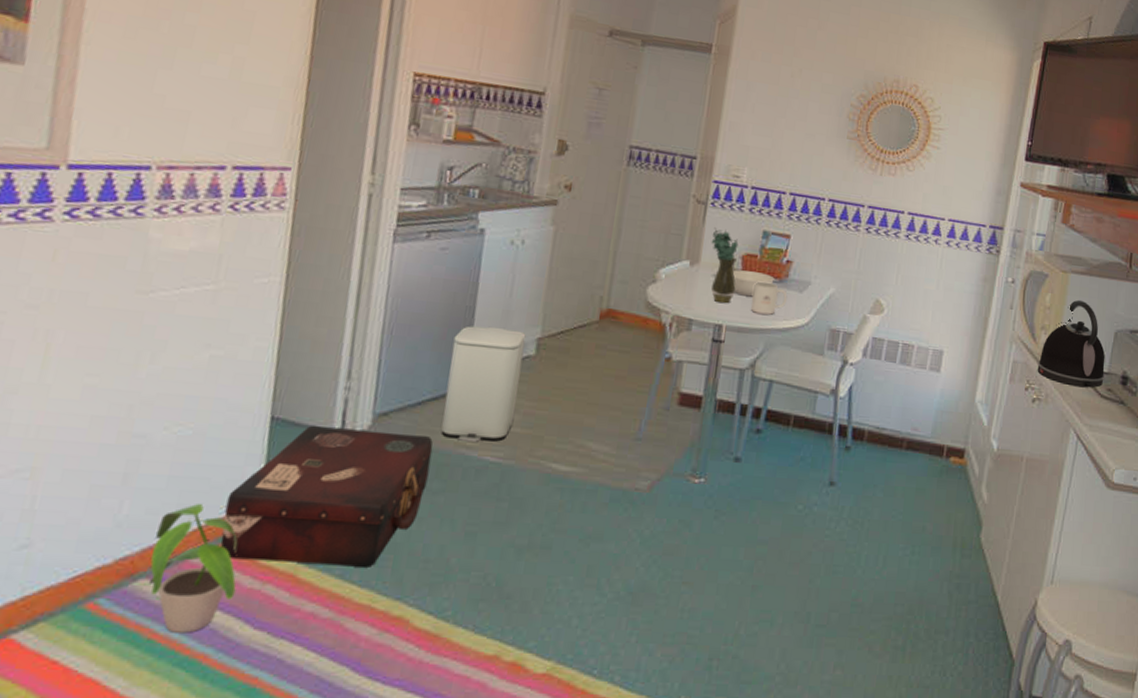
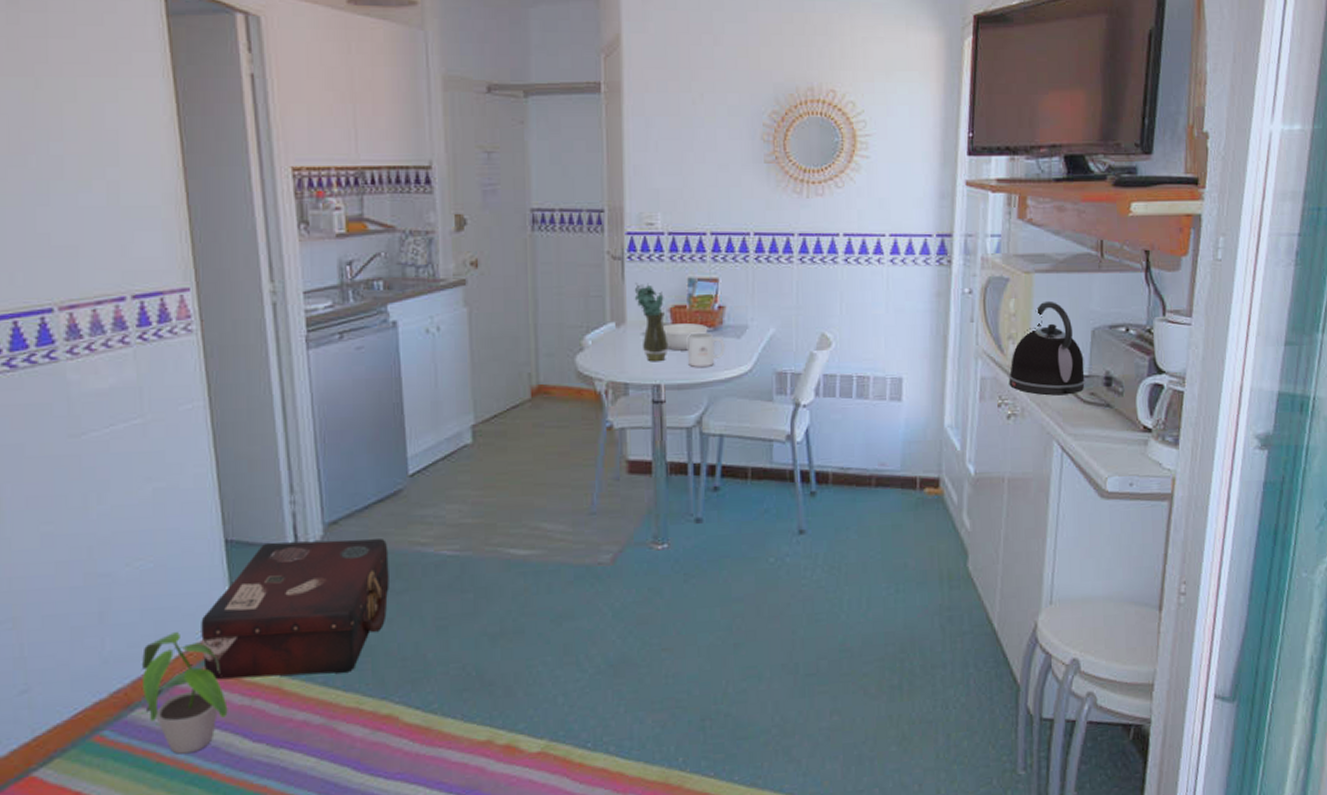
pedal bin: present [441,326,526,442] -> none [387,420,463,539]

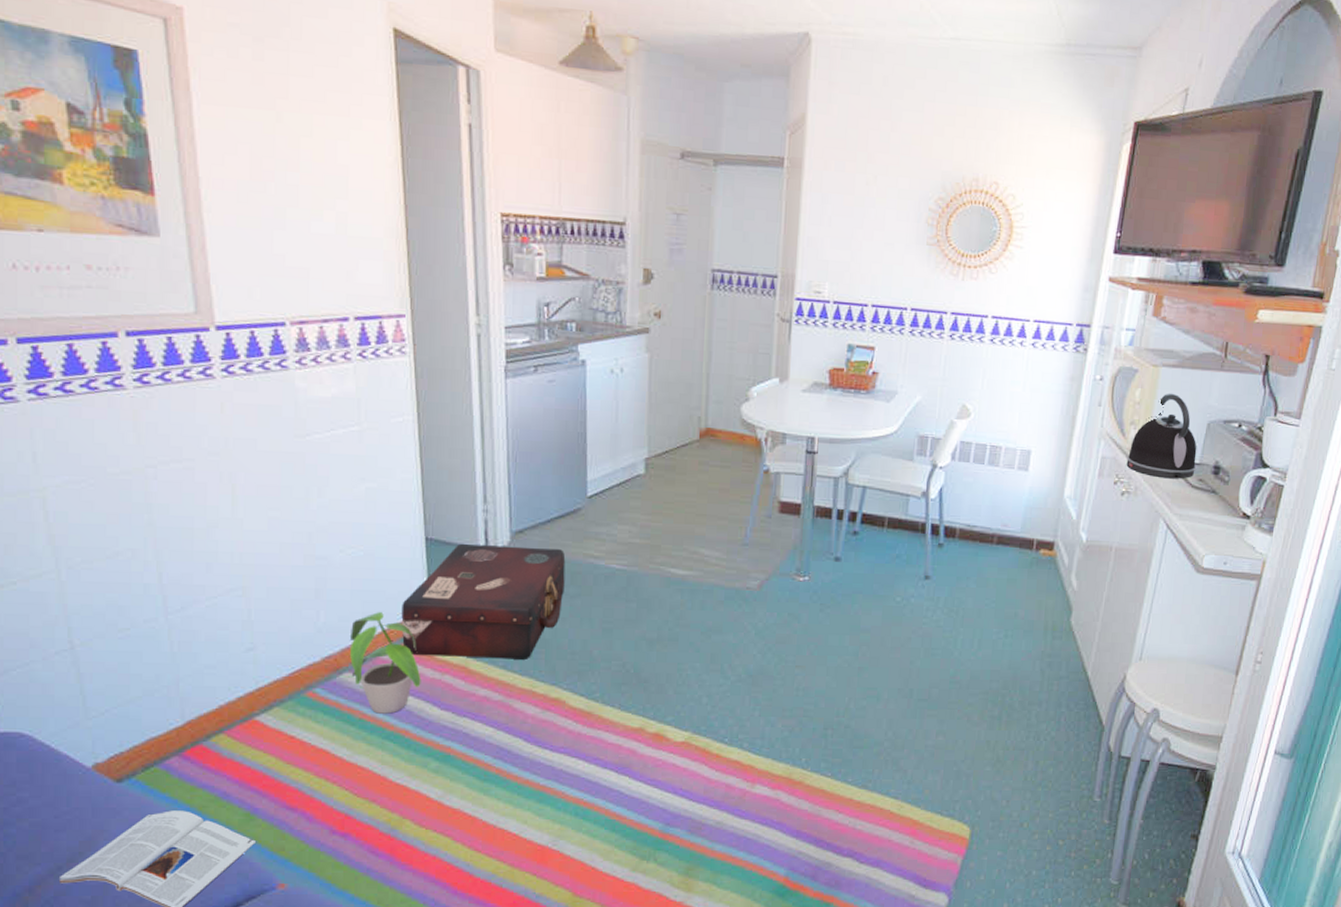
vase: present [634,283,669,362] -> none [798,344,825,417]
bowl: present [663,323,708,351] -> none [821,384,862,409]
mug: present [686,332,725,368] -> none [840,393,875,426]

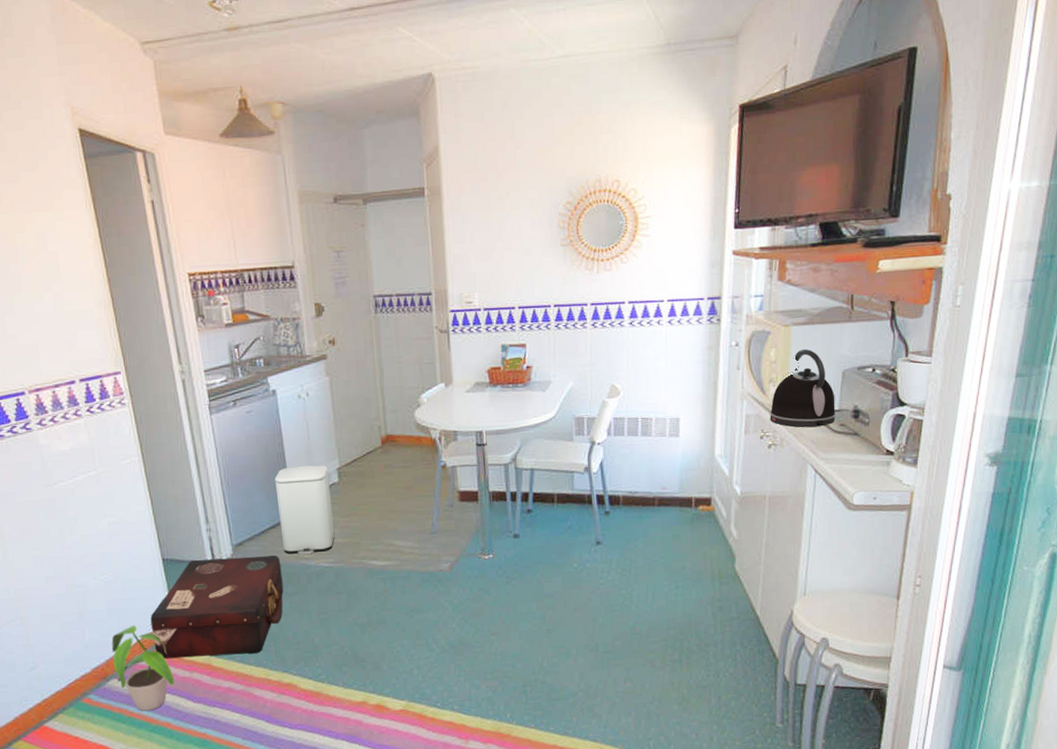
pedal bin: none [570,450,635,552] -> present [274,465,335,555]

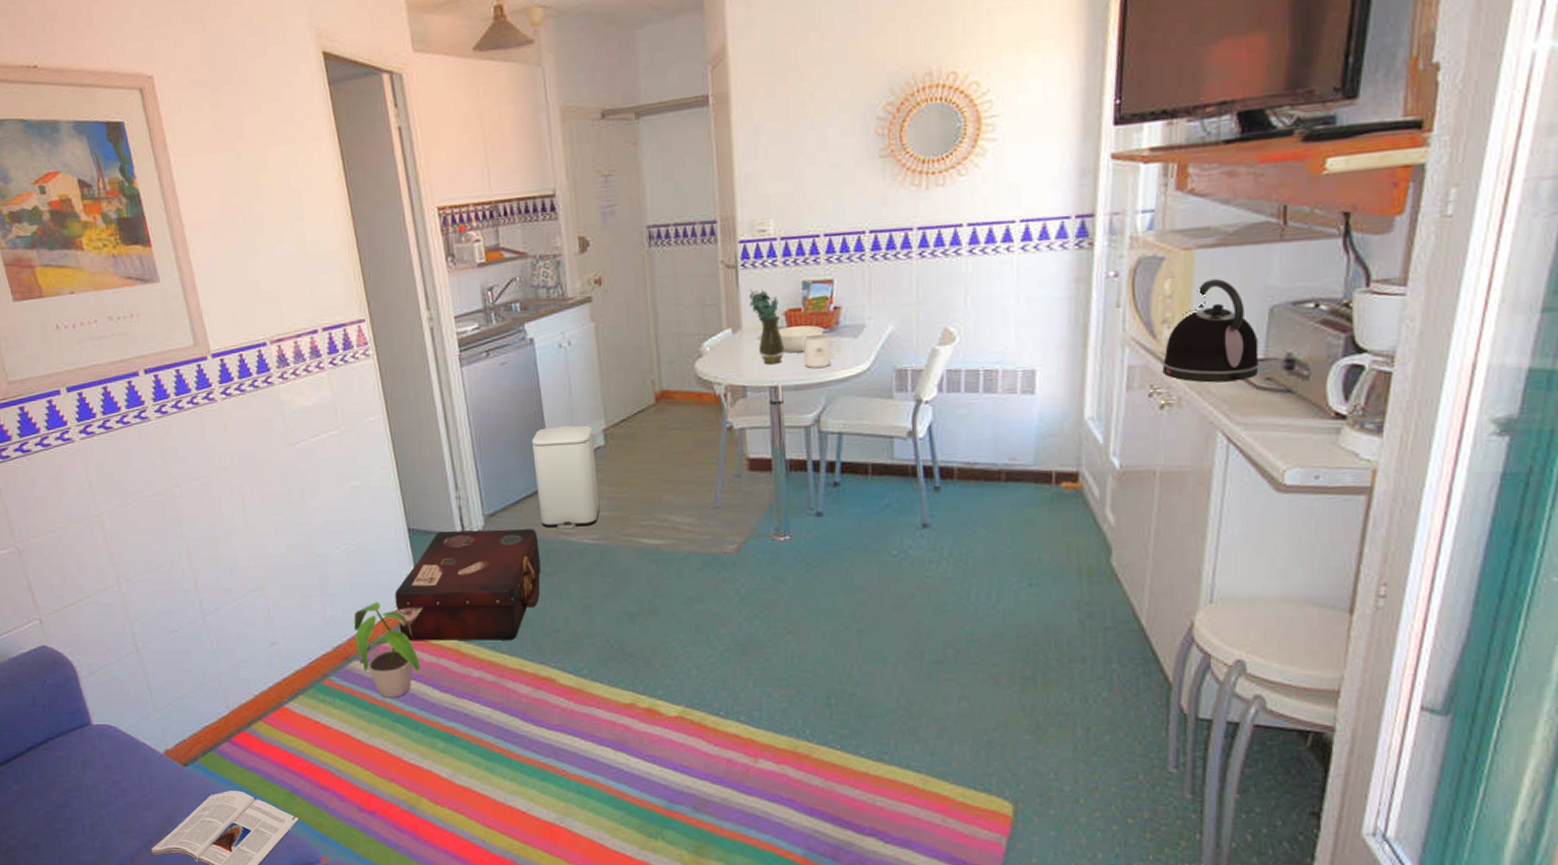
vase: none [458,350,488,414] -> present [748,288,785,365]
bowl: none [483,381,519,404] -> present [779,325,824,353]
mug: none [502,388,533,417] -> present [802,333,842,369]

